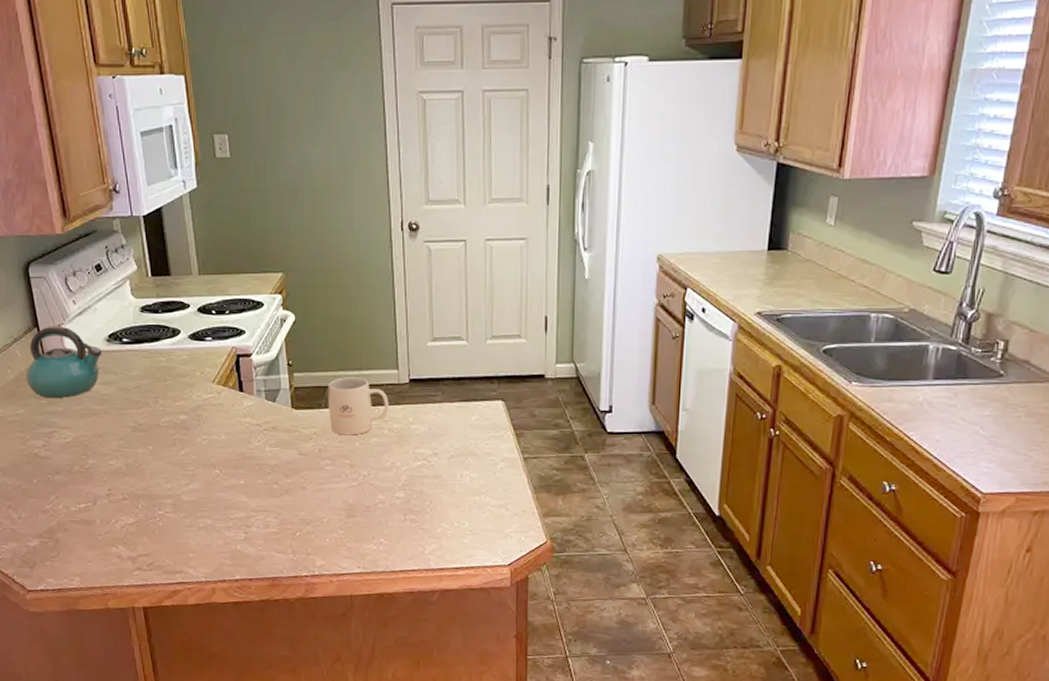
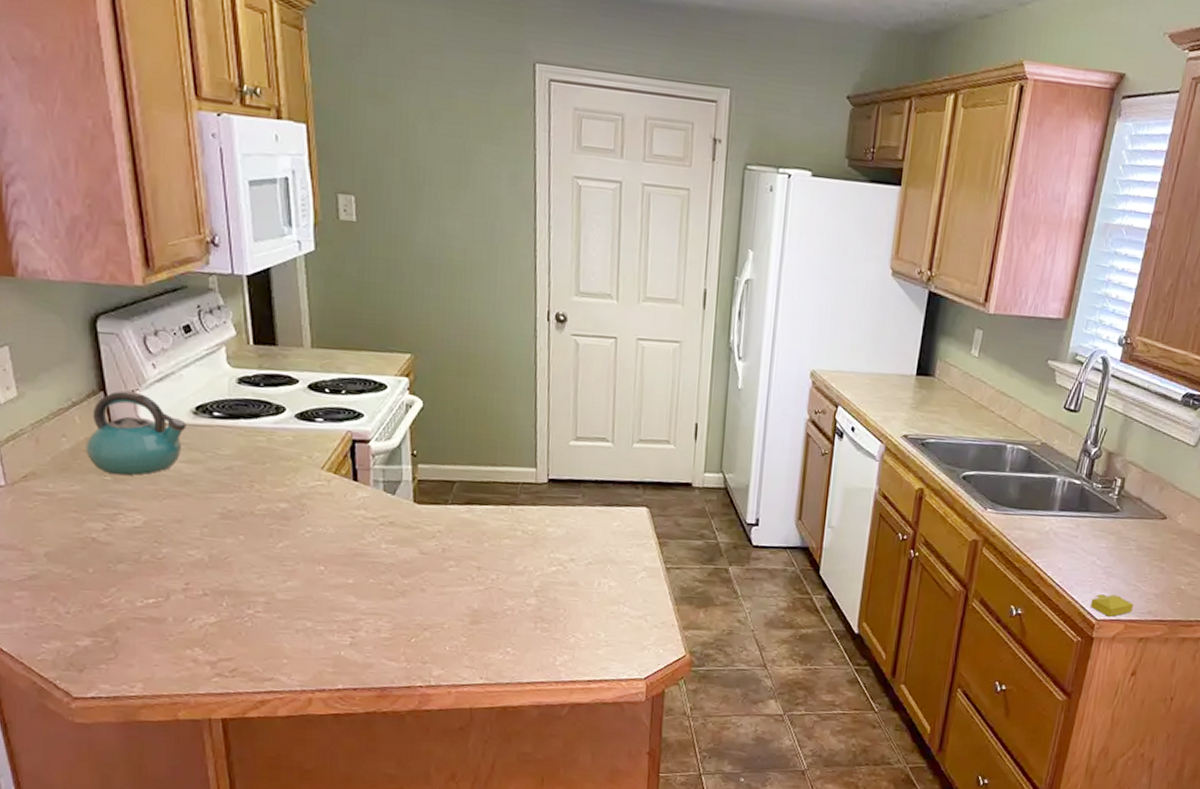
mug: present [328,377,389,436] -> none [455,472,525,536]
sponge: none [969,465,1026,493] -> present [1086,594,1134,620]

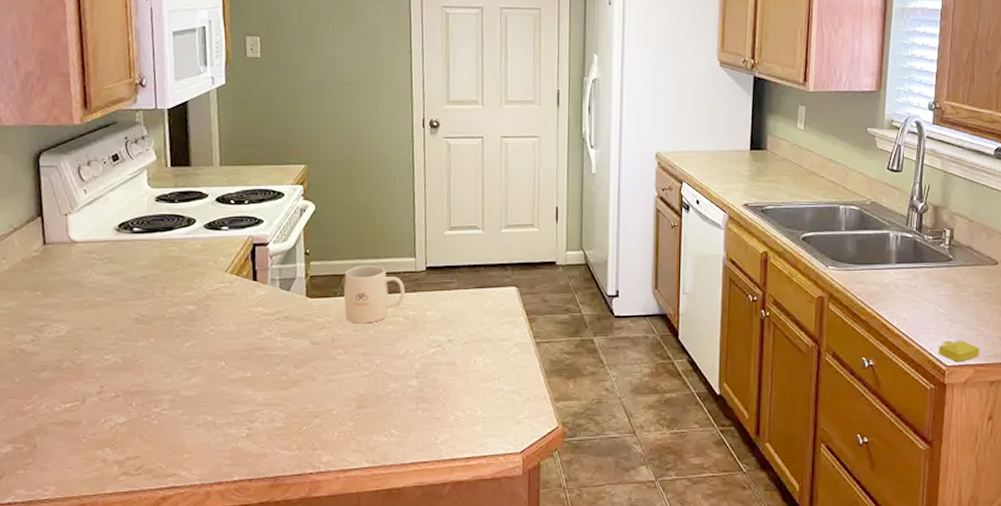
kettle: present [86,390,186,475] -> none [21,215,110,290]
mug: none [455,472,525,536] -> present [343,265,406,324]

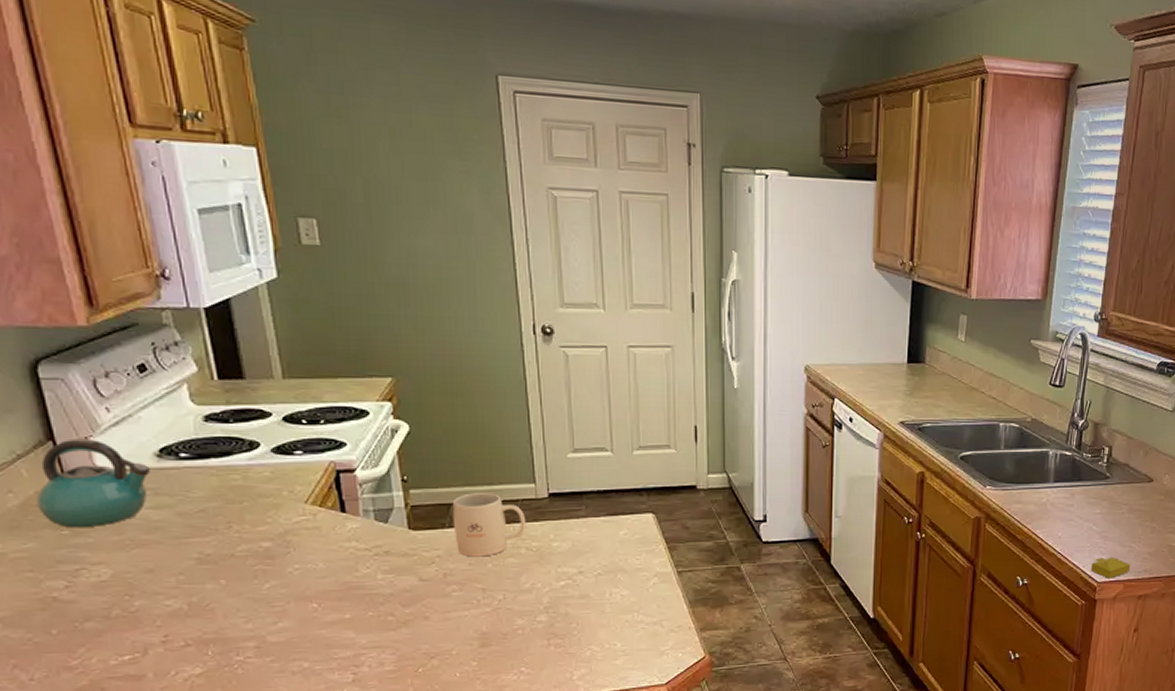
kettle: none [21,215,110,290] -> present [36,438,150,528]

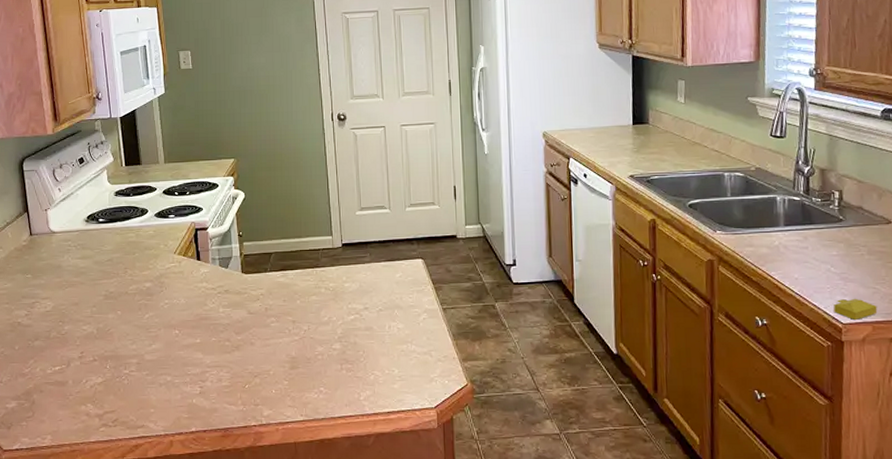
kettle: present [36,438,150,528] -> none [15,210,81,273]
mug: present [452,493,527,557] -> none [272,244,326,295]

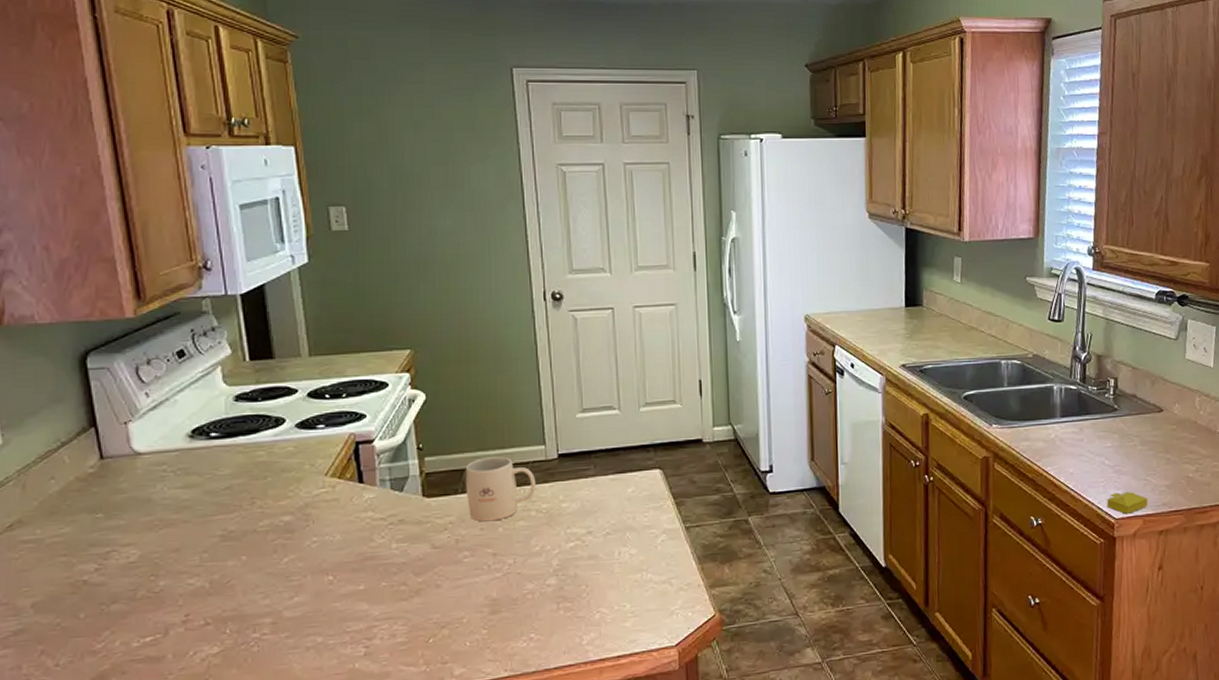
mug: none [272,244,326,295] -> present [465,456,537,522]

